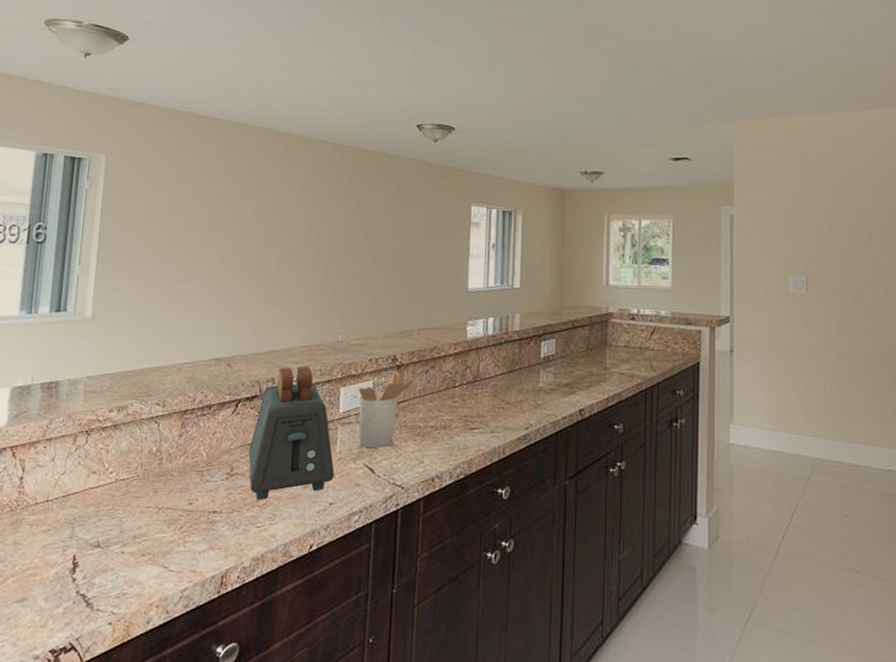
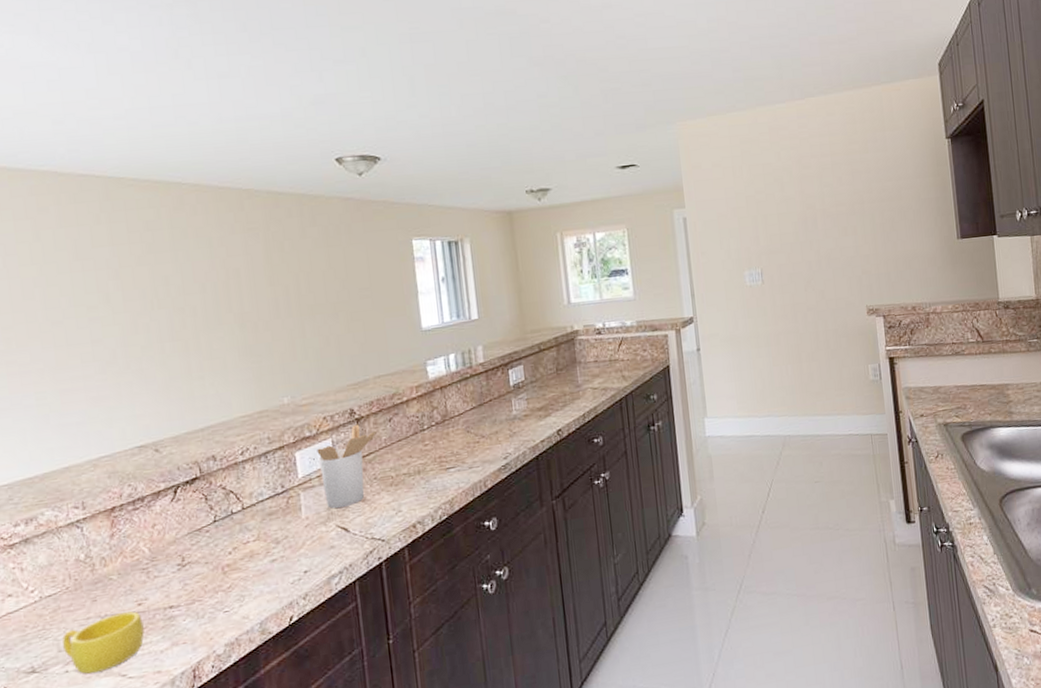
cup: none [124,508,190,559] -> present [62,611,144,674]
toaster: present [248,366,334,501] -> none [199,436,305,586]

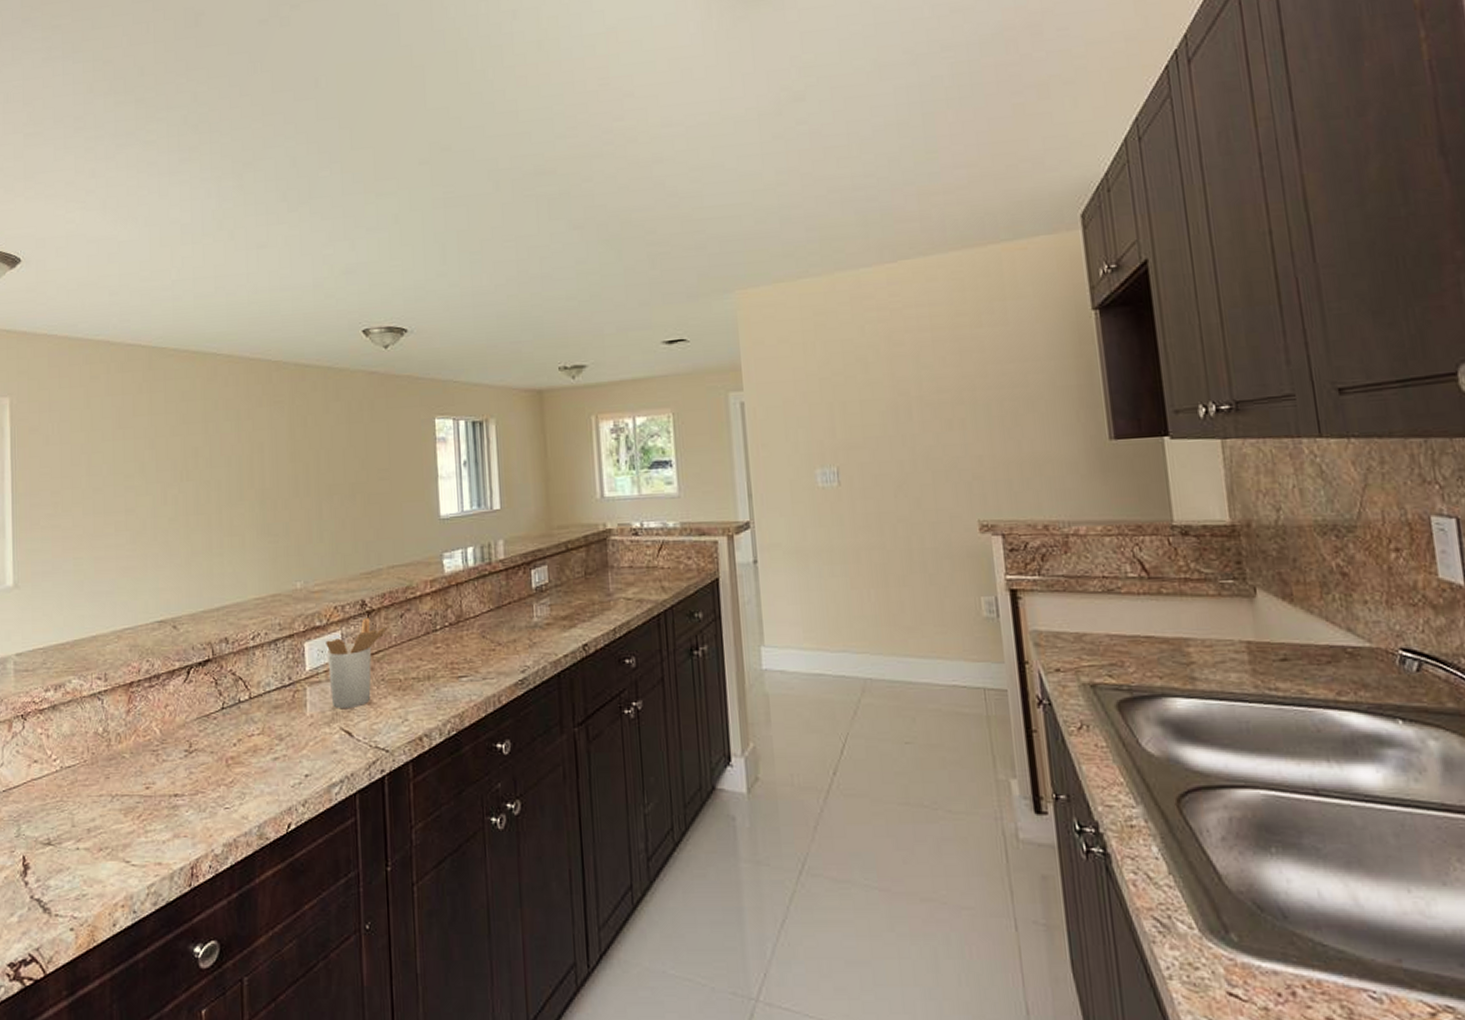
cup: present [62,611,144,674] -> none [77,794,149,854]

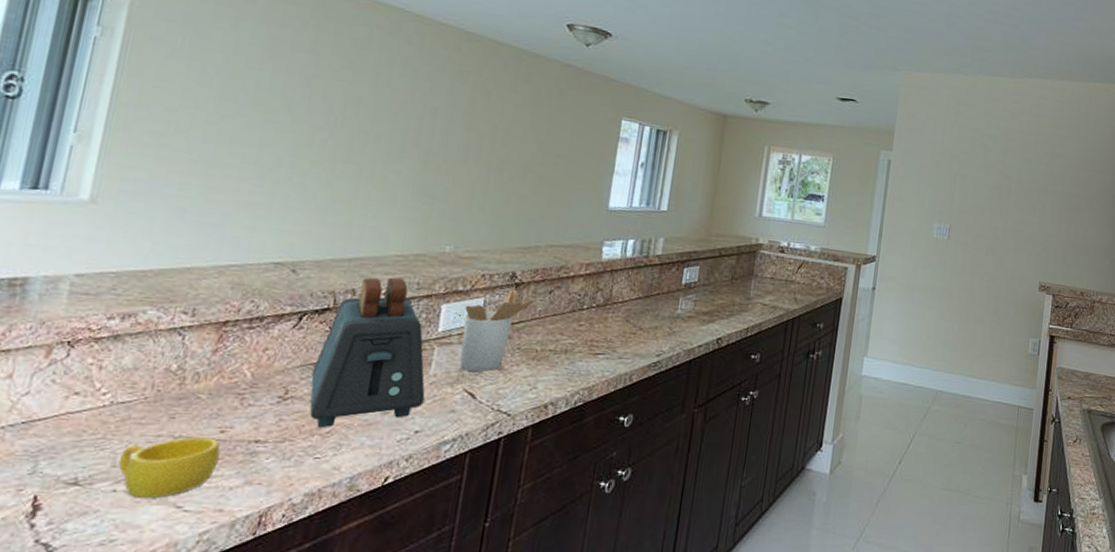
cup: none [77,794,149,854] -> present [119,437,220,498]
toaster: none [207,621,307,779] -> present [310,277,425,428]

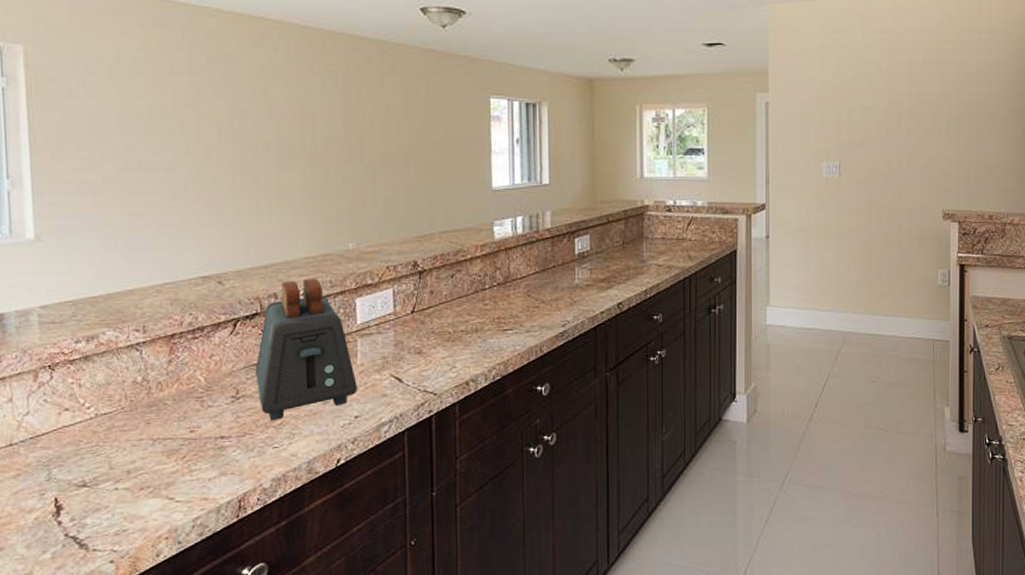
cup: present [119,437,220,498] -> none [115,437,194,493]
utensil holder: present [460,289,533,372] -> none [377,277,438,357]

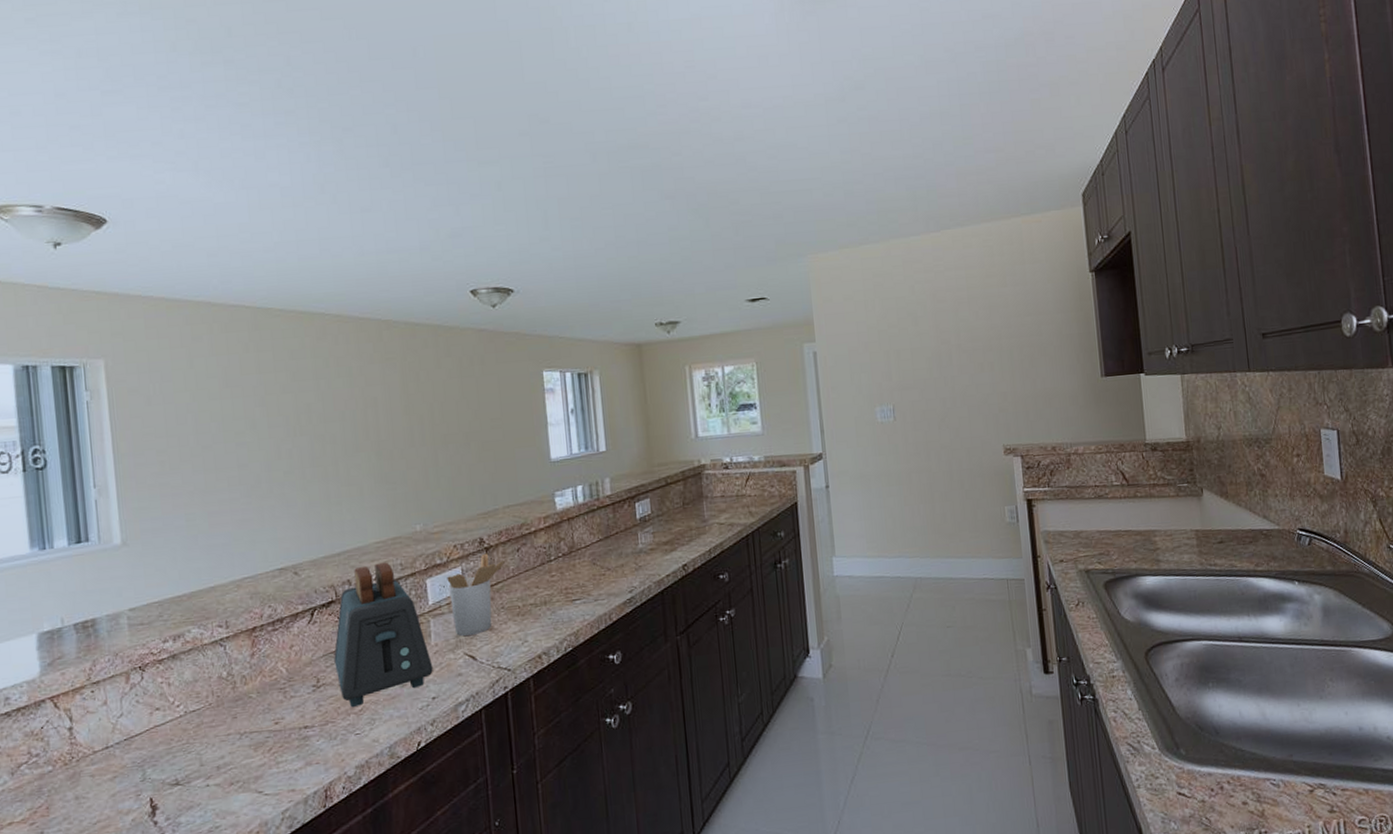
utensil holder: none [377,277,438,357] -> present [447,553,505,636]

